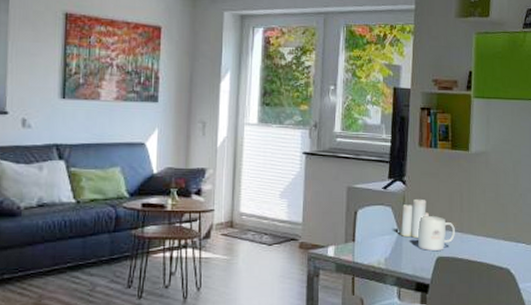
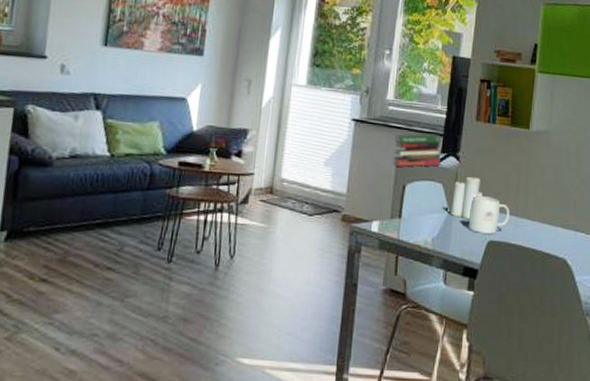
books: none [344,161,389,195] -> present [392,133,441,168]

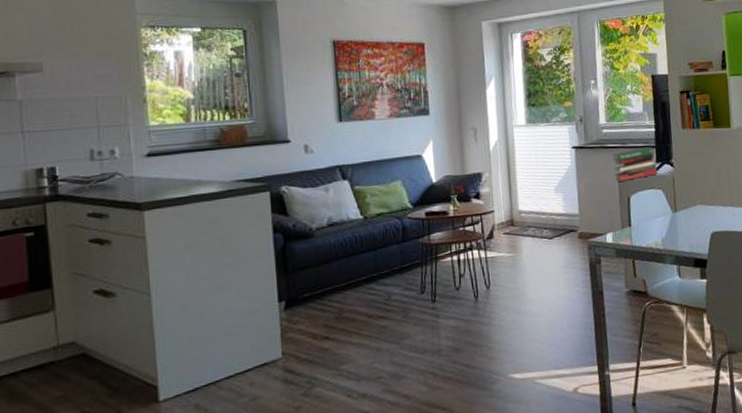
candle: present [449,174,482,220] -> none [672,176,699,217]
mug: present [469,195,510,235] -> none [690,193,727,228]

